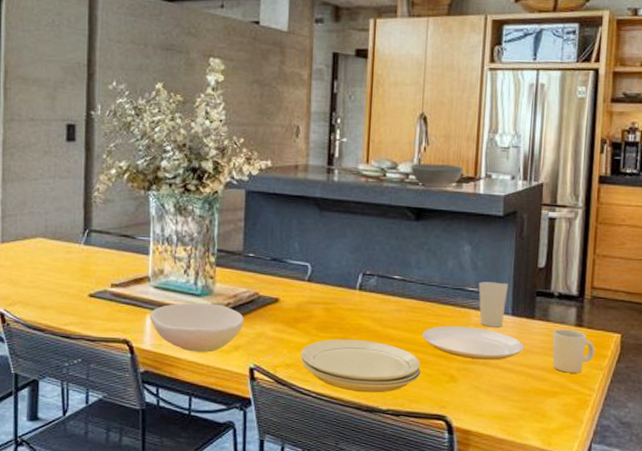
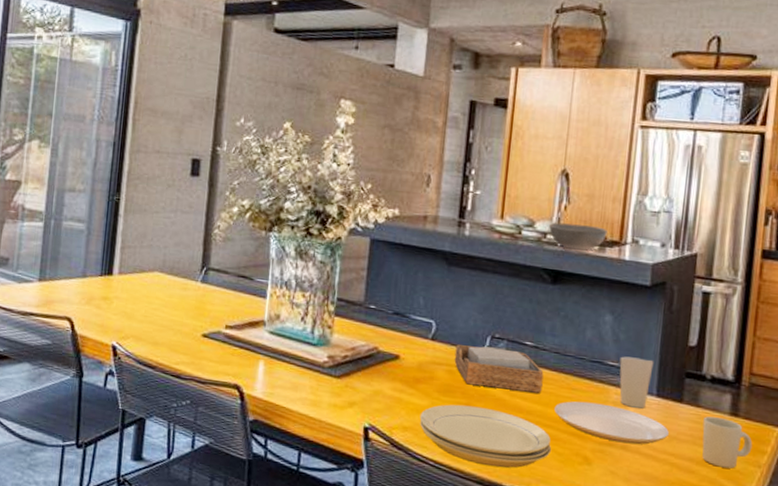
bowl: present [149,303,244,353] -> none [262,351,361,407]
napkin holder: none [330,283,412,322] -> present [454,345,544,393]

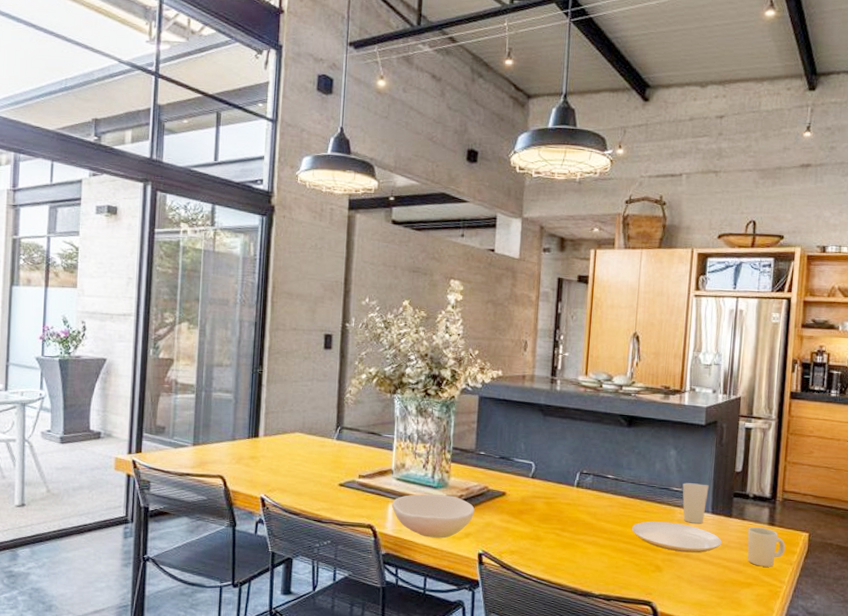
bowl: none [262,351,361,407] -> present [391,494,475,539]
plate: present [419,404,551,468] -> none [524,530,630,579]
napkin holder: present [454,345,544,393] -> none [551,481,623,517]
bowl: present [549,222,608,251] -> none [624,376,671,399]

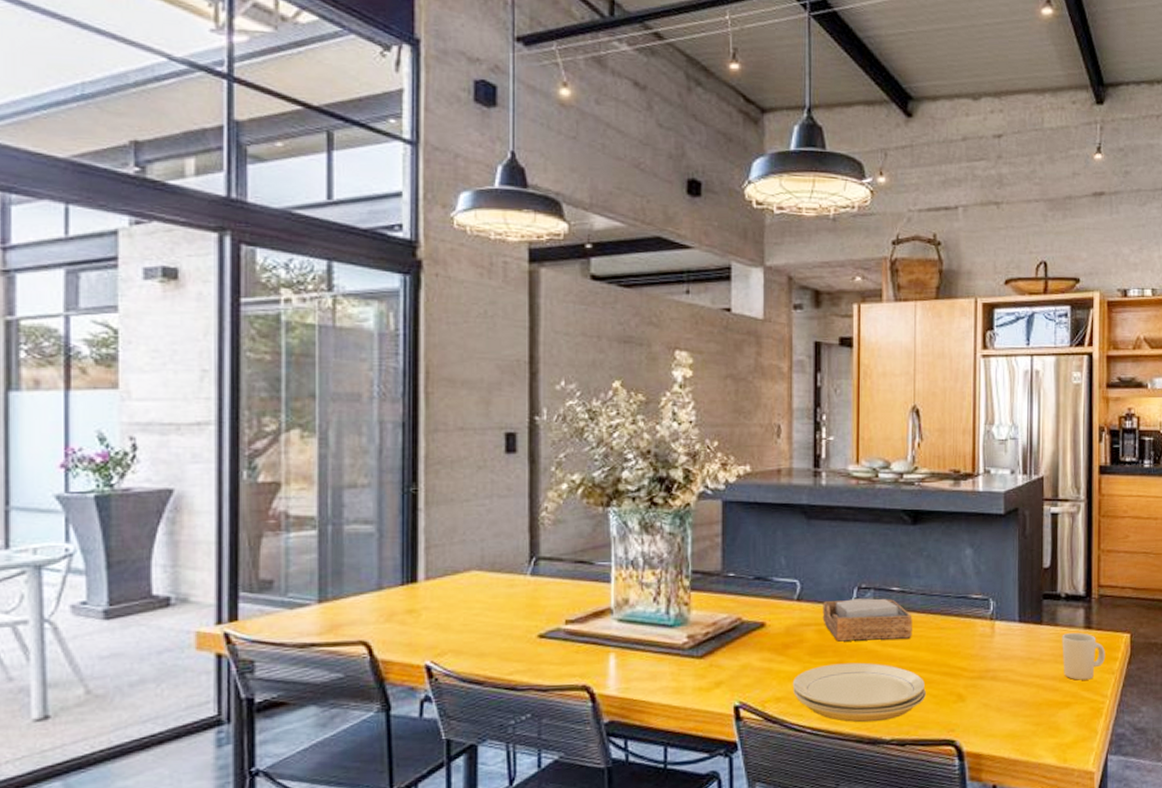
bowl: present [391,494,475,539] -> none [613,634,726,694]
plate: none [524,530,630,579] -> present [792,662,926,723]
napkin holder: none [551,481,623,517] -> present [822,598,912,642]
plate: present [632,521,722,553] -> none [926,638,1033,674]
cup: present [682,483,709,524] -> none [983,586,1014,637]

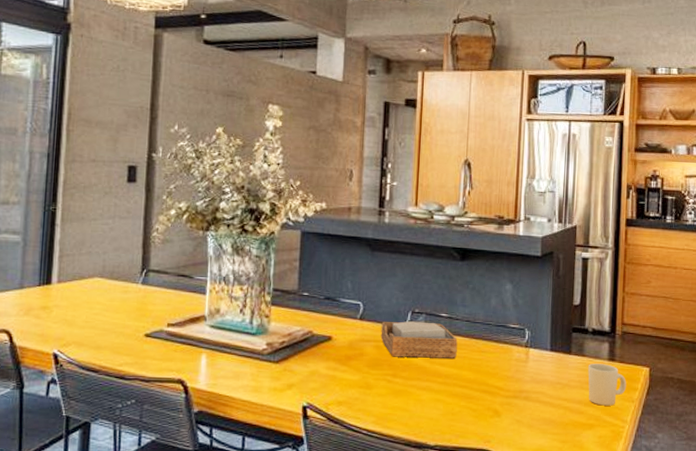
plate: present [792,662,926,723] -> none [352,376,467,429]

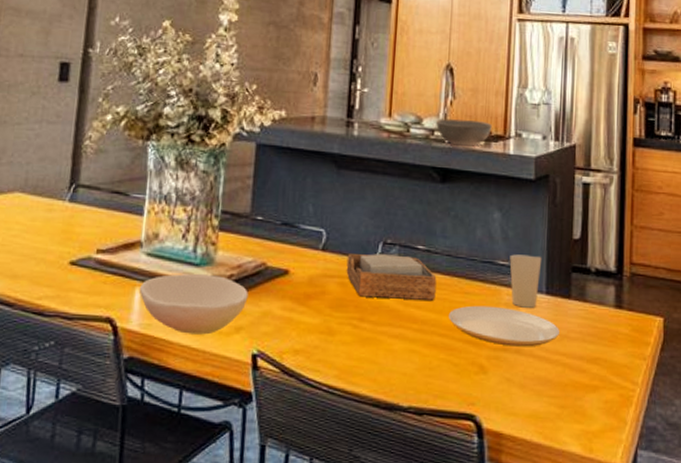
bowl: none [204,342,298,391] -> present [139,274,248,335]
bowl: none [456,206,504,229] -> present [436,118,492,146]
plate: none [468,361,562,394] -> present [449,305,559,347]
cup: none [519,319,547,363] -> present [509,254,542,308]
mug: present [588,364,627,406] -> none [590,311,637,364]

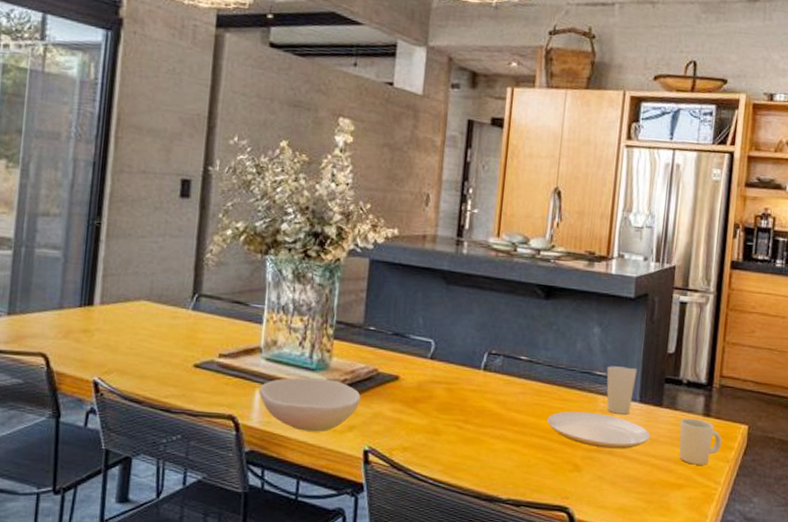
napkin holder: present [346,254,437,300] -> none [452,362,538,406]
bowl: present [436,118,492,146] -> none [542,239,596,266]
mug: none [590,311,637,364] -> present [679,418,722,465]

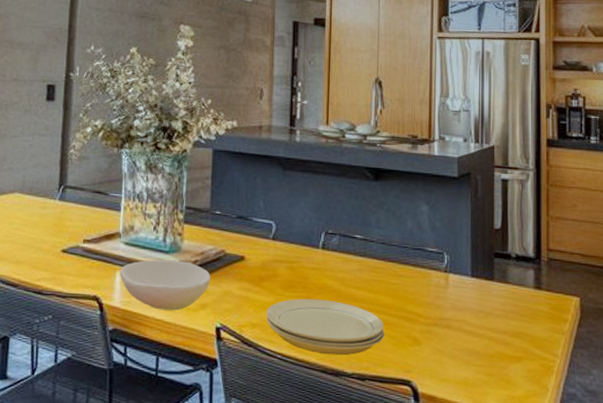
plate: none [419,421,544,481] -> present [266,298,384,355]
plate: present [547,411,650,449] -> none [385,286,484,323]
cup: present [606,366,637,415] -> none [437,242,467,289]
mug: present [679,418,722,465] -> none [513,291,556,338]

